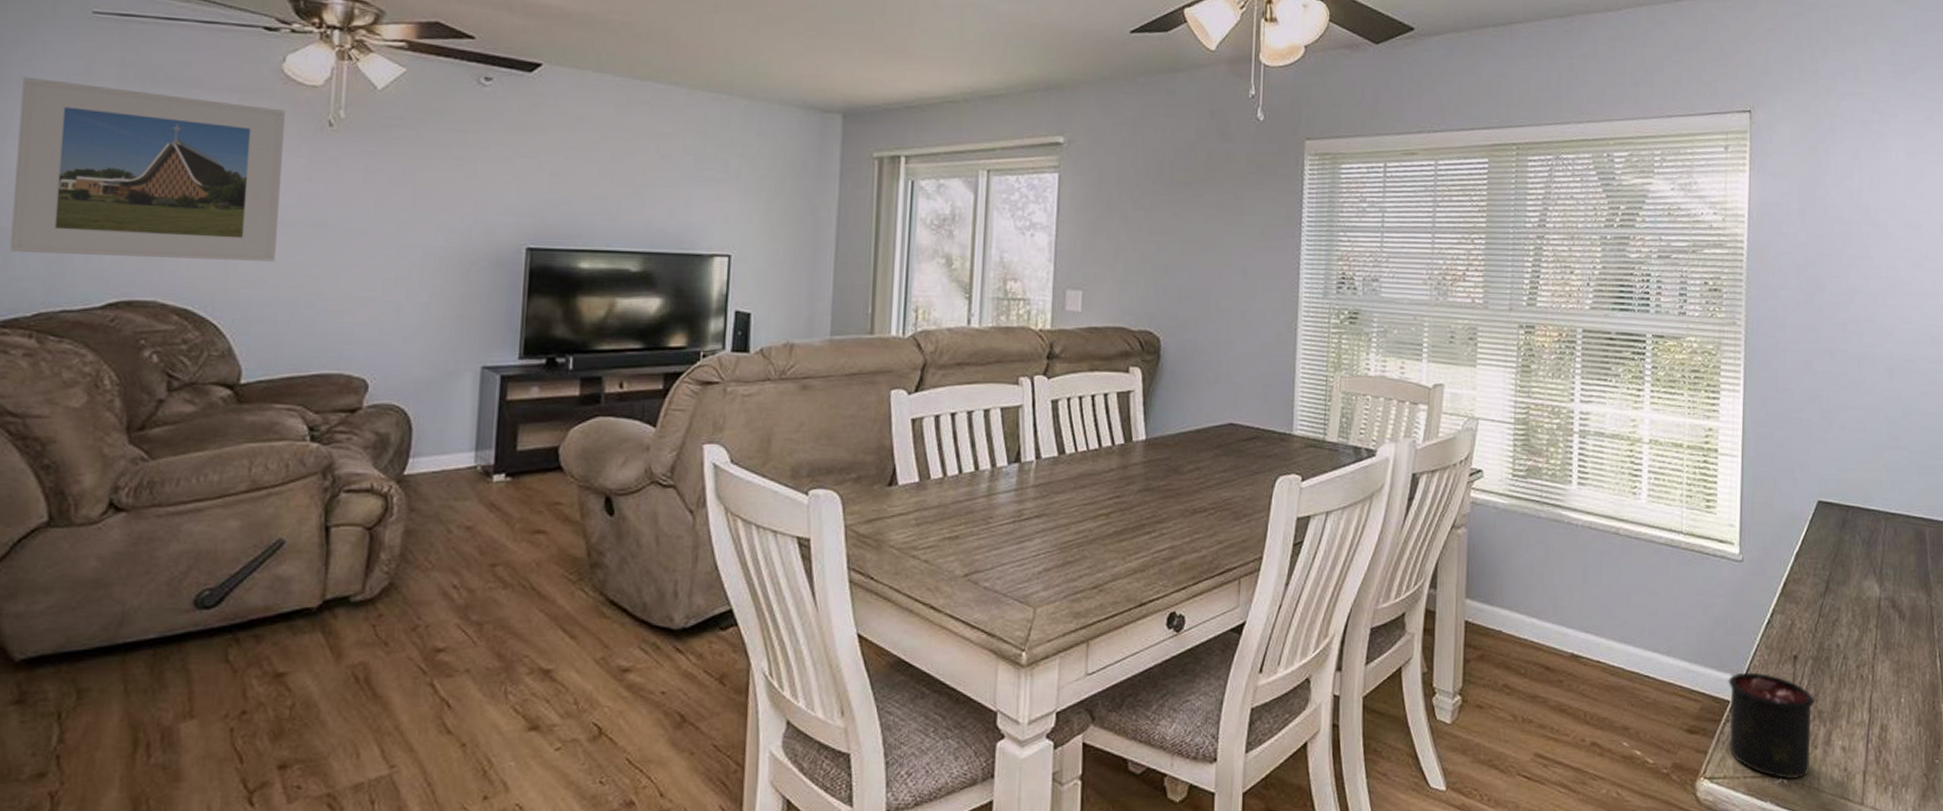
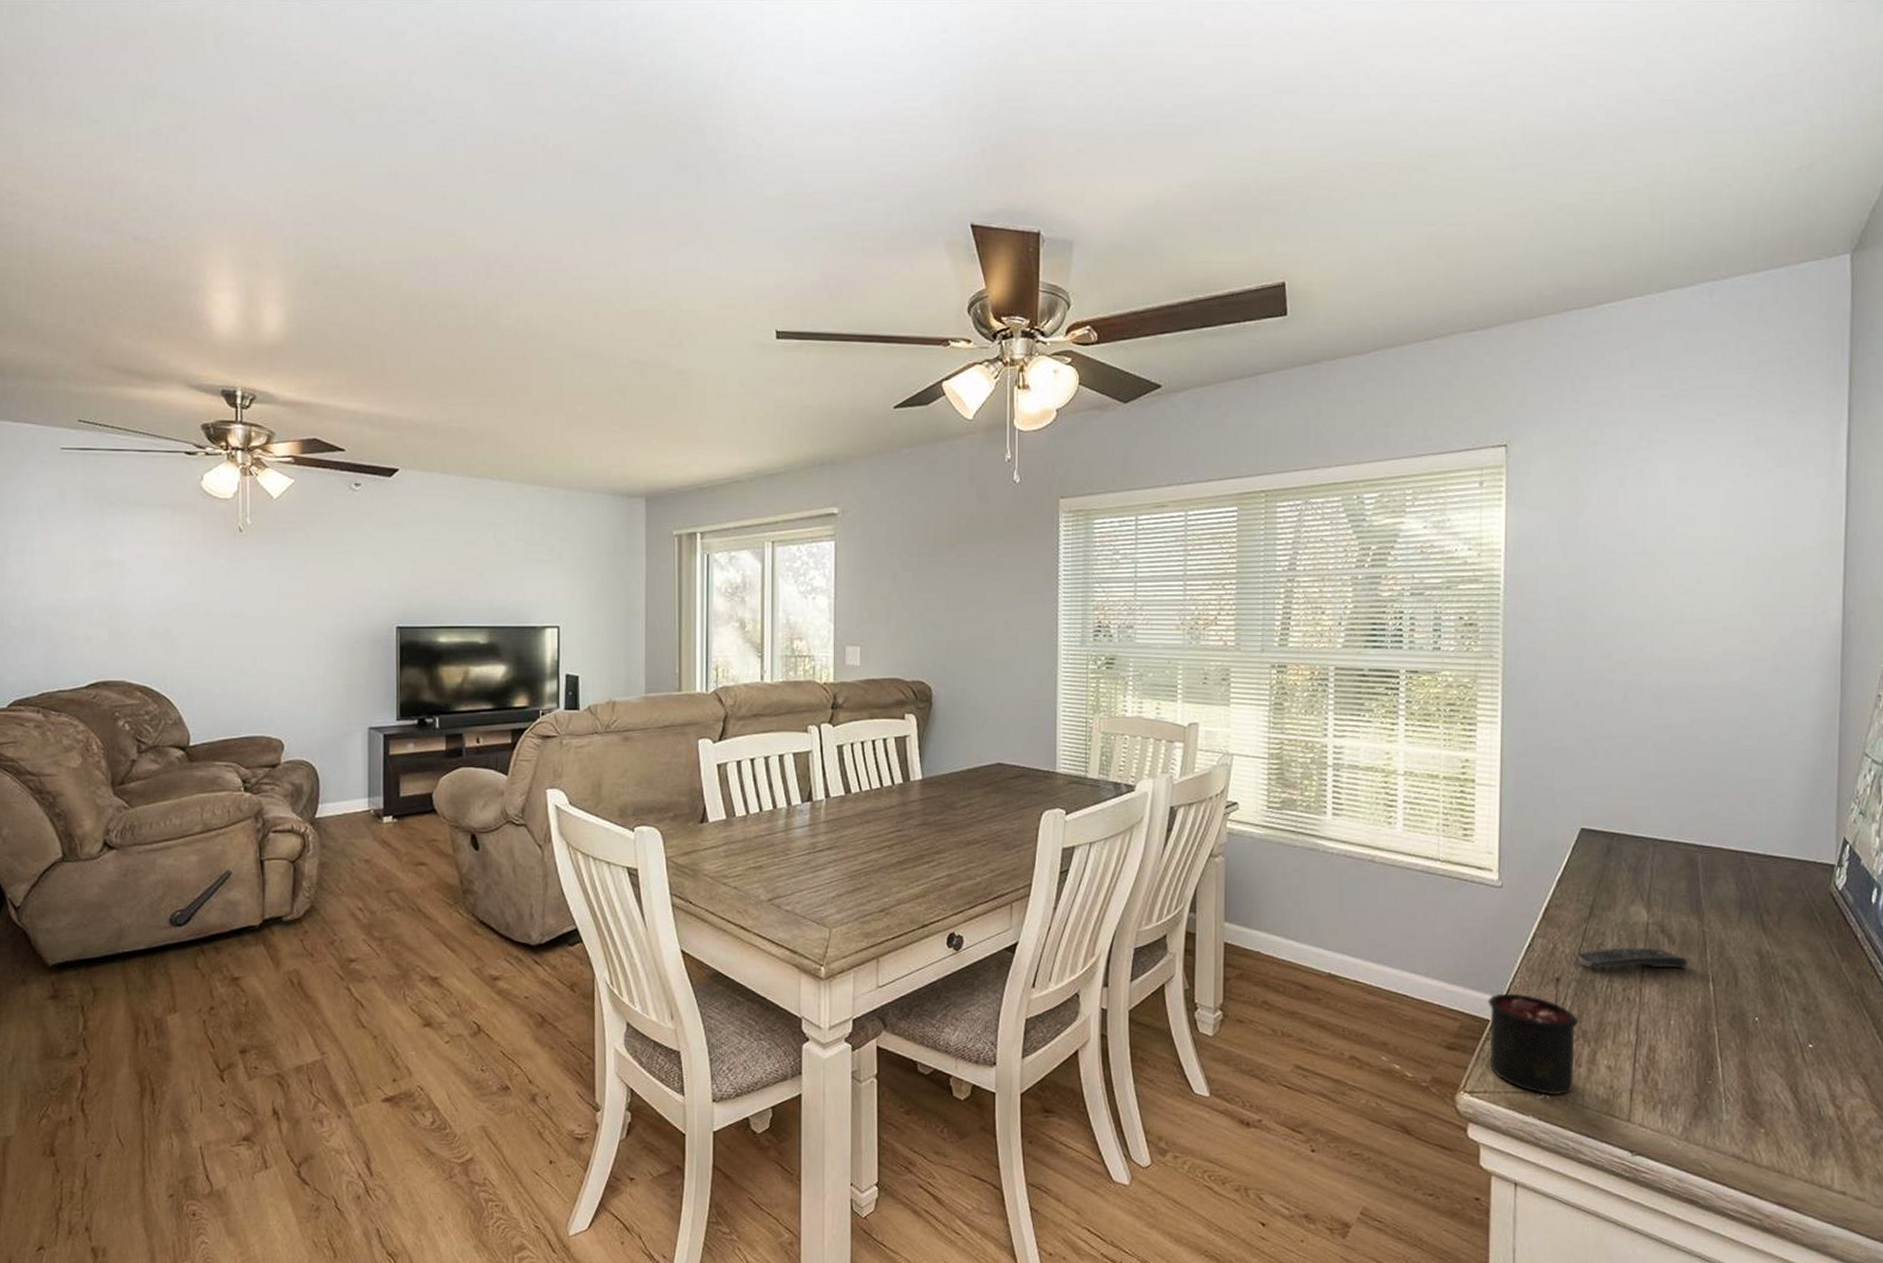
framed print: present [10,76,285,262] -> none [16,504,207,646]
remote control: none [1814,624,1917,646] -> present [1578,948,1688,970]

